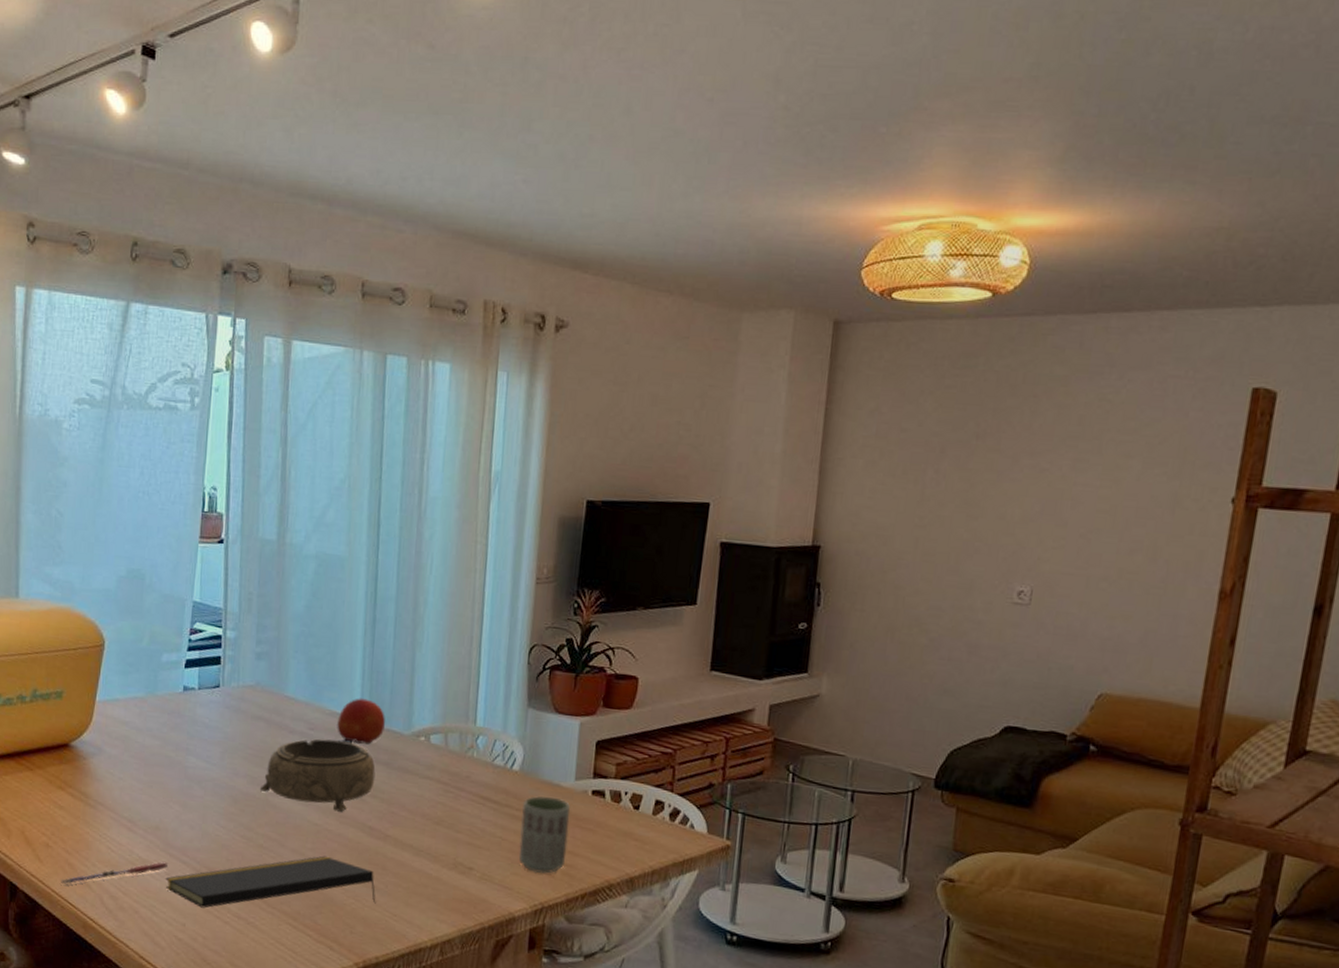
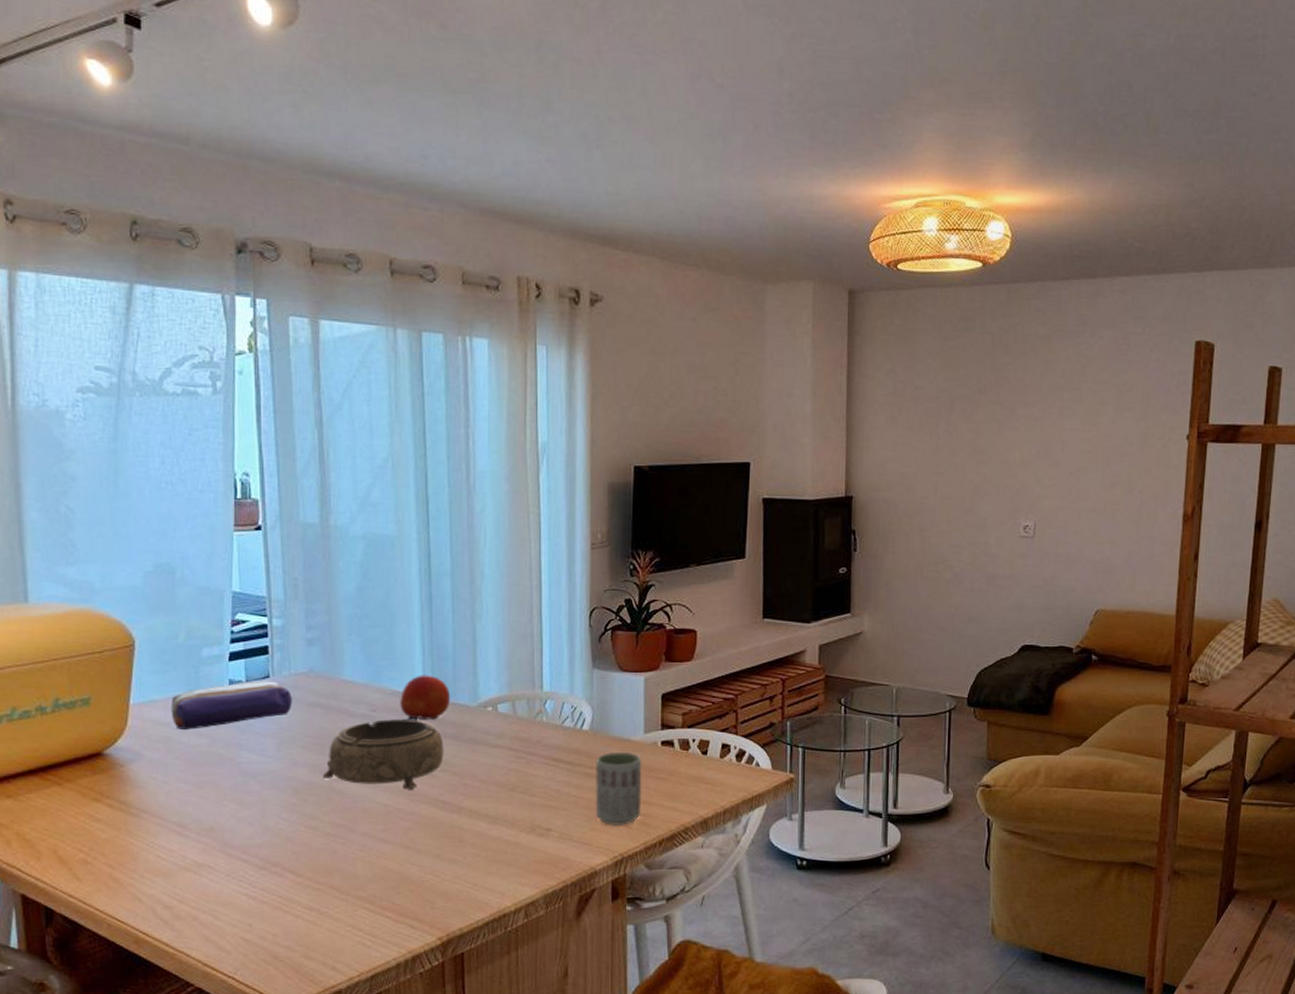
pen: present [61,861,169,885] -> none [105,863,228,901]
pencil case: none [130,689,238,731] -> present [170,681,292,730]
notepad: present [165,855,376,908] -> none [225,835,455,905]

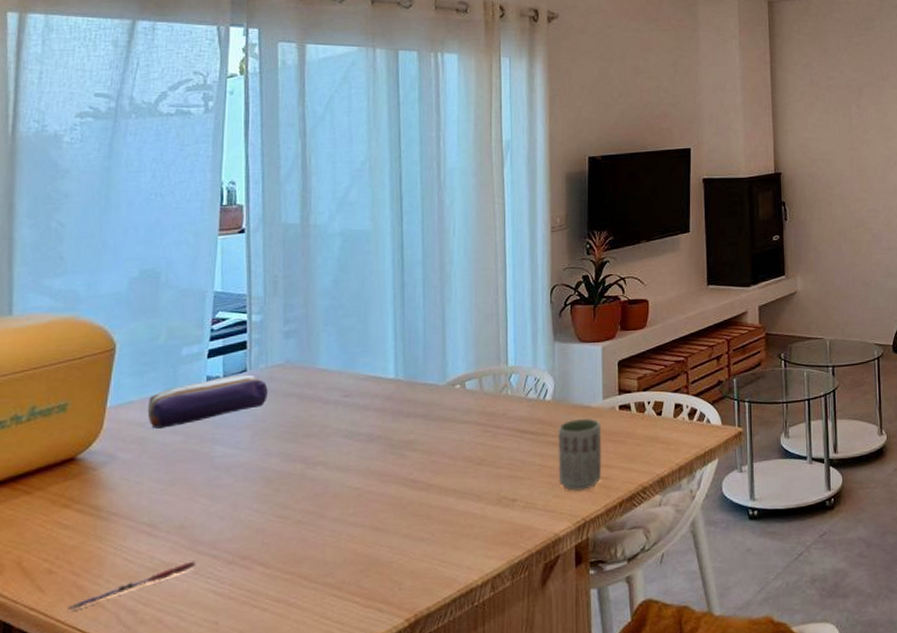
pen: none [105,863,228,901] -> present [67,561,197,611]
decorative bowl: present [322,719,444,790] -> none [294,402,414,472]
fruit: present [400,675,451,721] -> none [372,358,421,403]

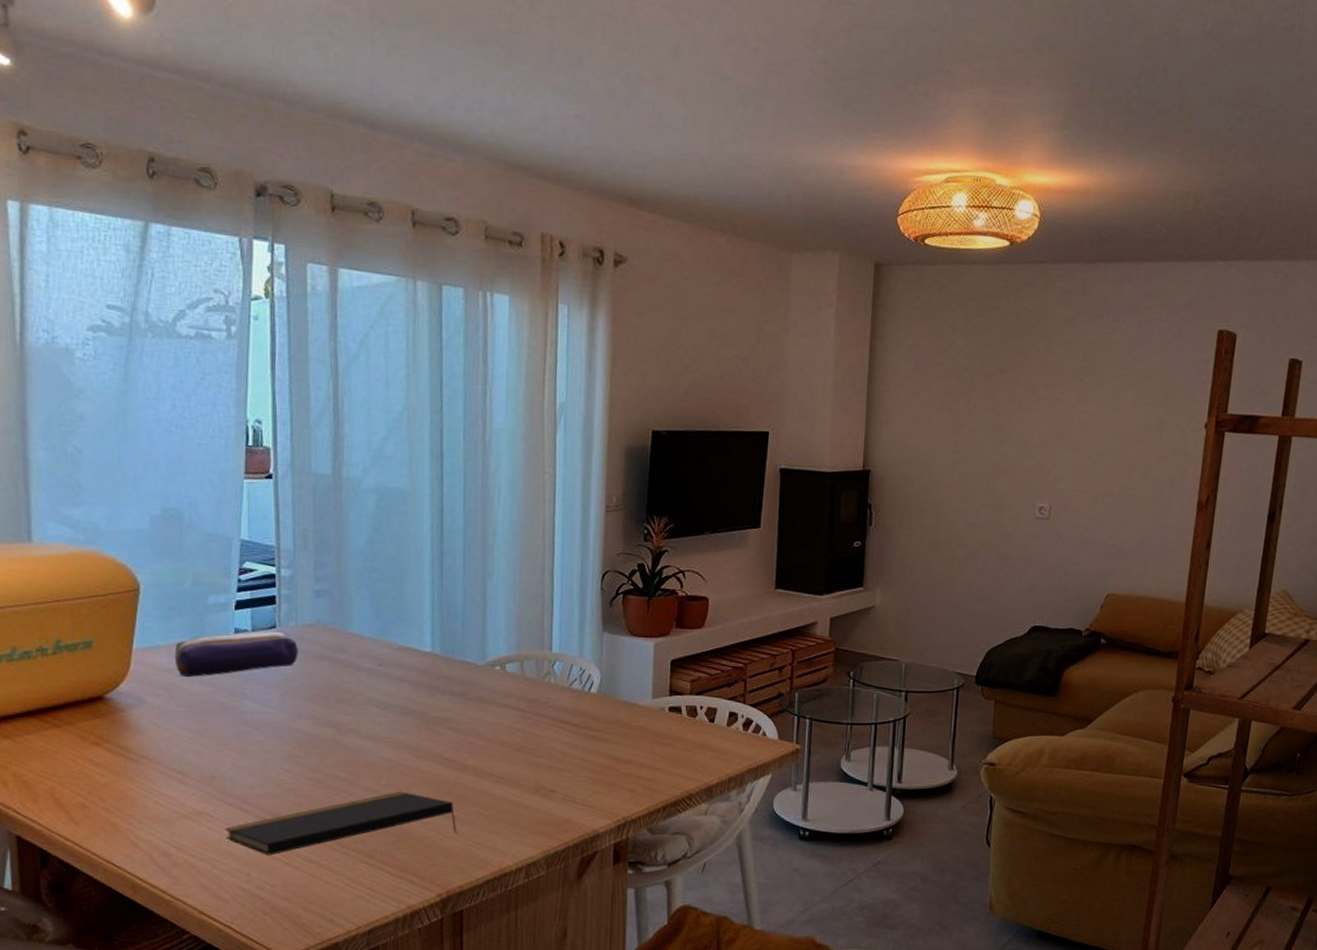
pen: present [67,561,197,611] -> none [102,812,228,846]
notepad: none [193,517,423,601] -> present [225,791,457,856]
cup: present [557,418,602,492] -> none [600,715,649,790]

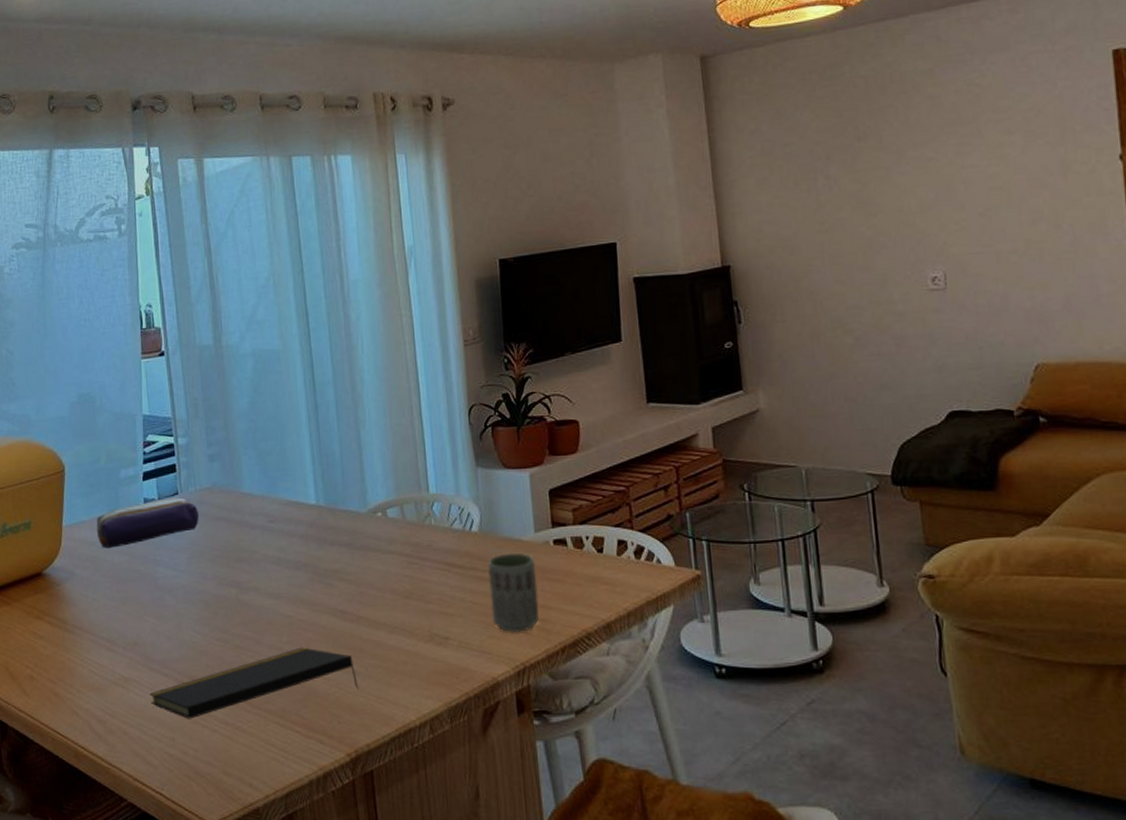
cup: none [600,715,649,790] -> present [486,552,540,634]

